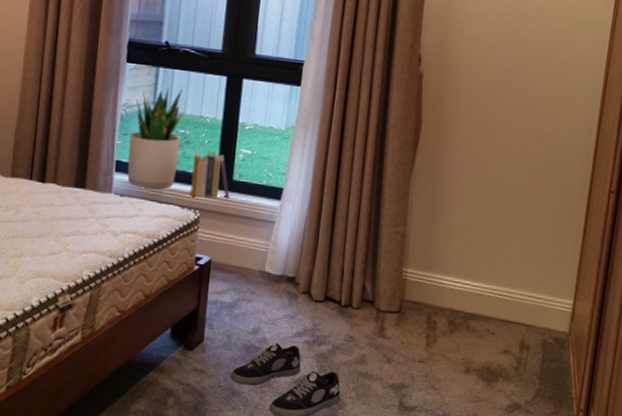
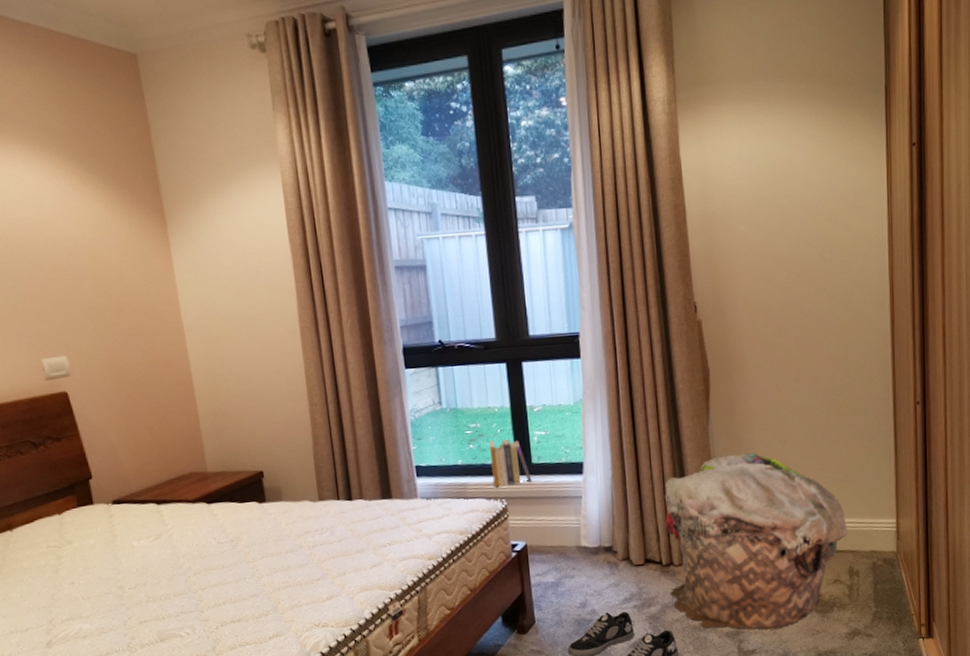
planter: present [127,88,184,189] -> none [421,384,476,488]
laundry basket: none [342,208,526,389] -> present [664,453,847,630]

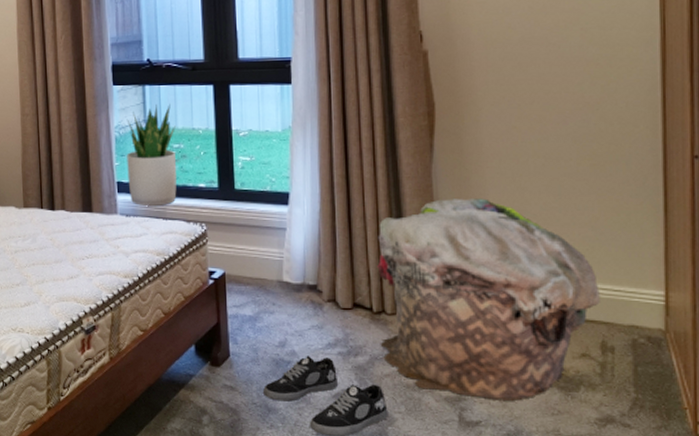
planter: none [421,384,476,488] -> present [126,104,177,207]
books: present [488,438,532,487] -> none [191,161,234,211]

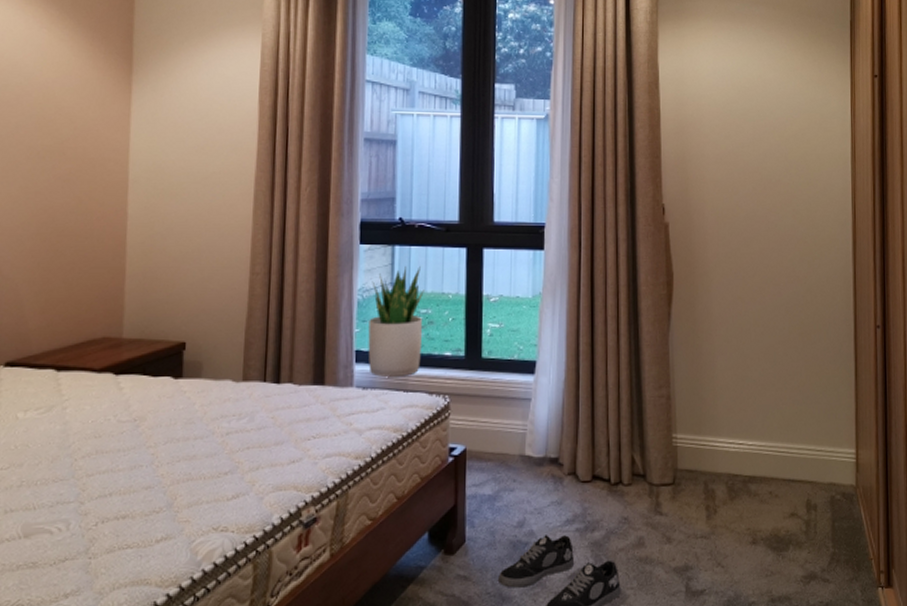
laundry basket: present [377,198,600,401] -> none [616,365,806,567]

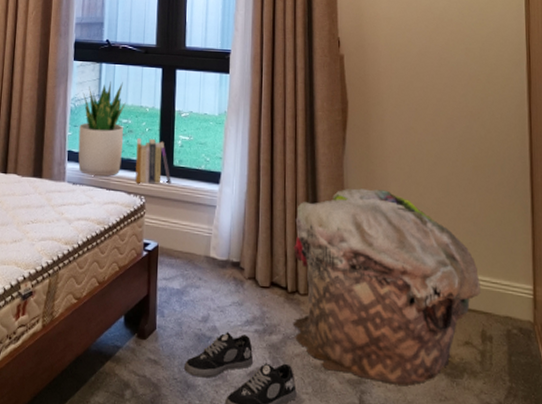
books: none [438,328,480,381] -> present [135,137,171,185]
laundry basket: none [616,365,806,567] -> present [292,188,480,386]

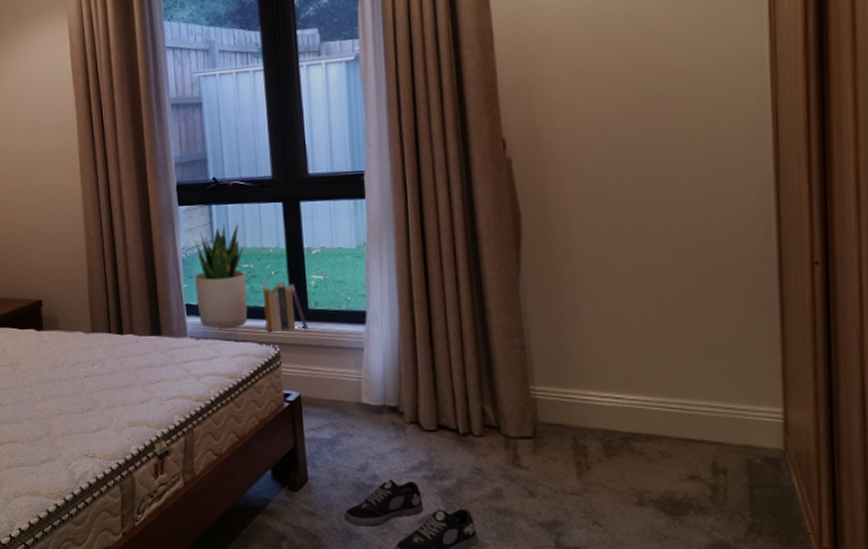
laundry basket: present [292,188,480,386] -> none [462,313,710,526]

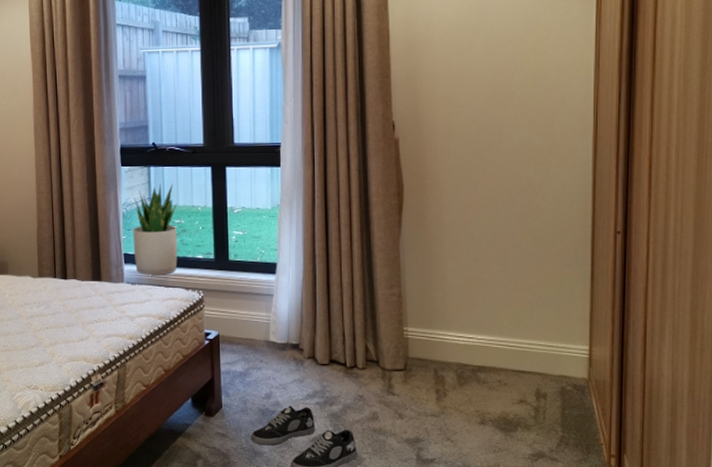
books: present [261,281,308,332] -> none [190,235,228,279]

